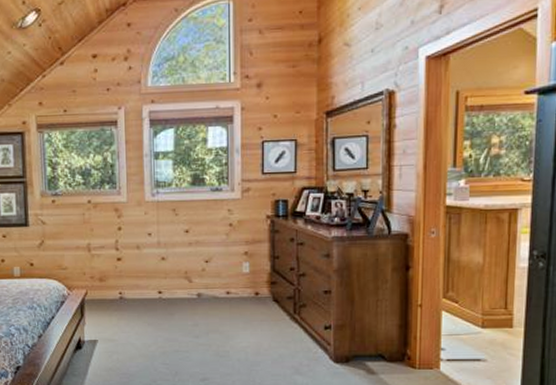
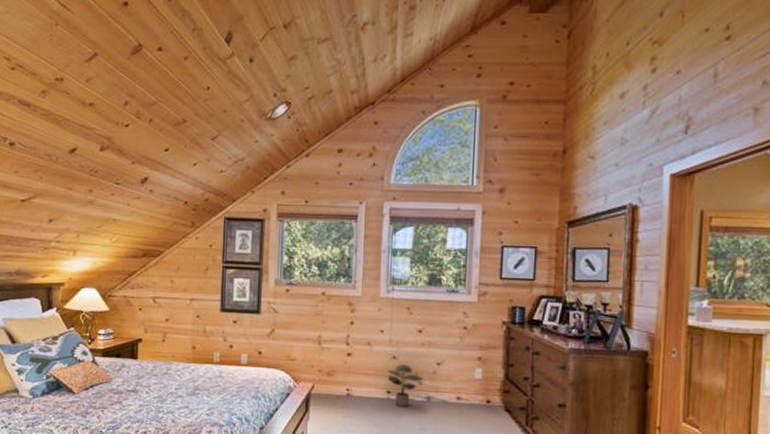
potted plant: none [158,264,194,306] -> present [387,364,424,407]

